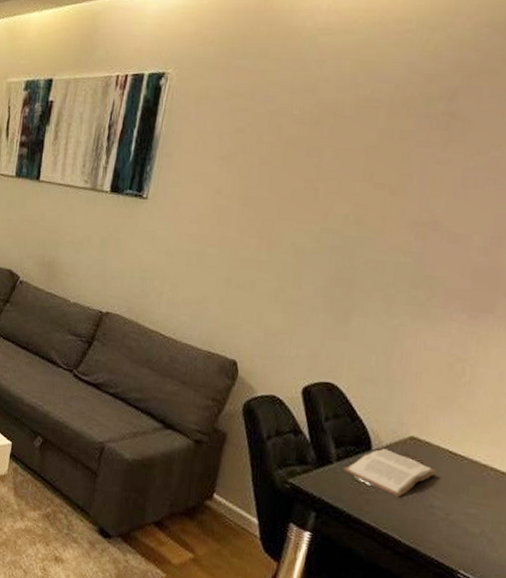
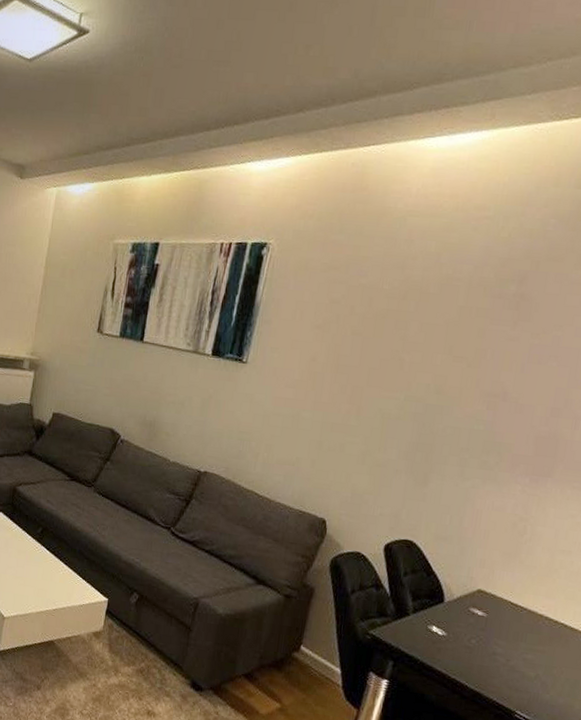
book: present [342,448,436,498] -> none [418,601,499,646]

